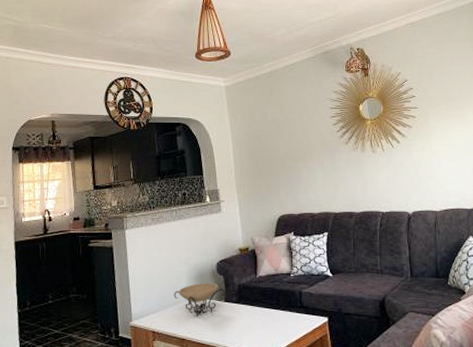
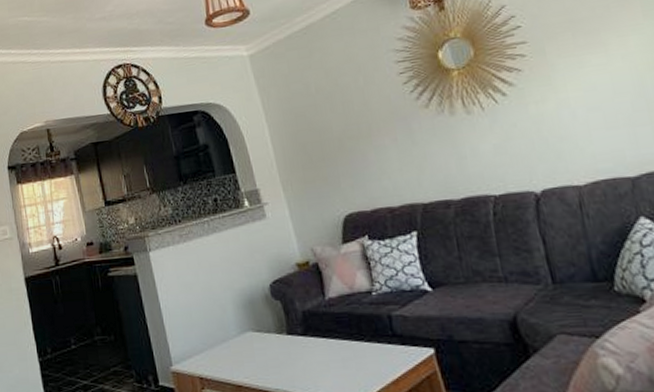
decorative bowl: present [174,284,226,316] -> none [219,312,287,356]

